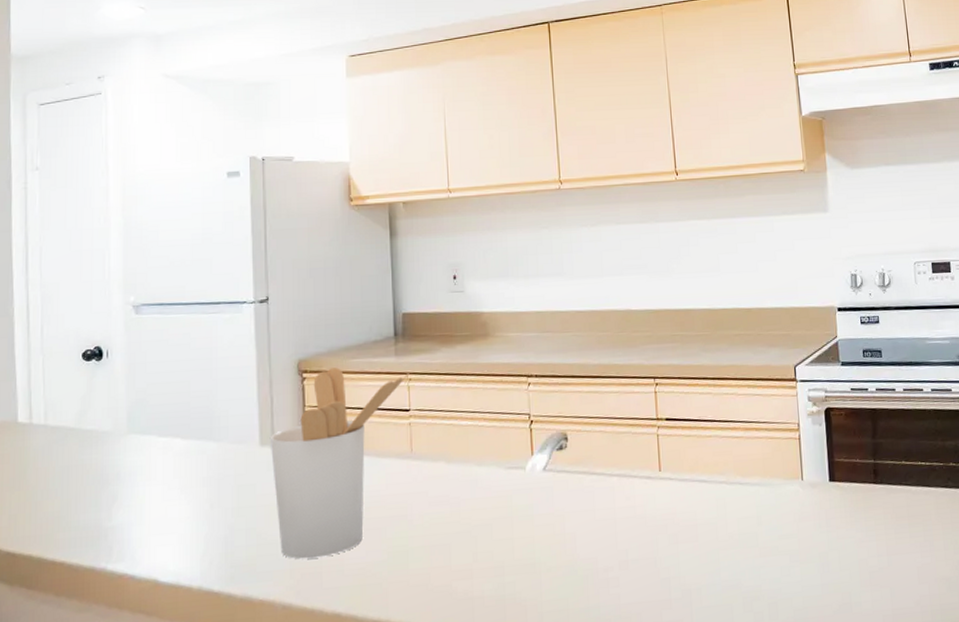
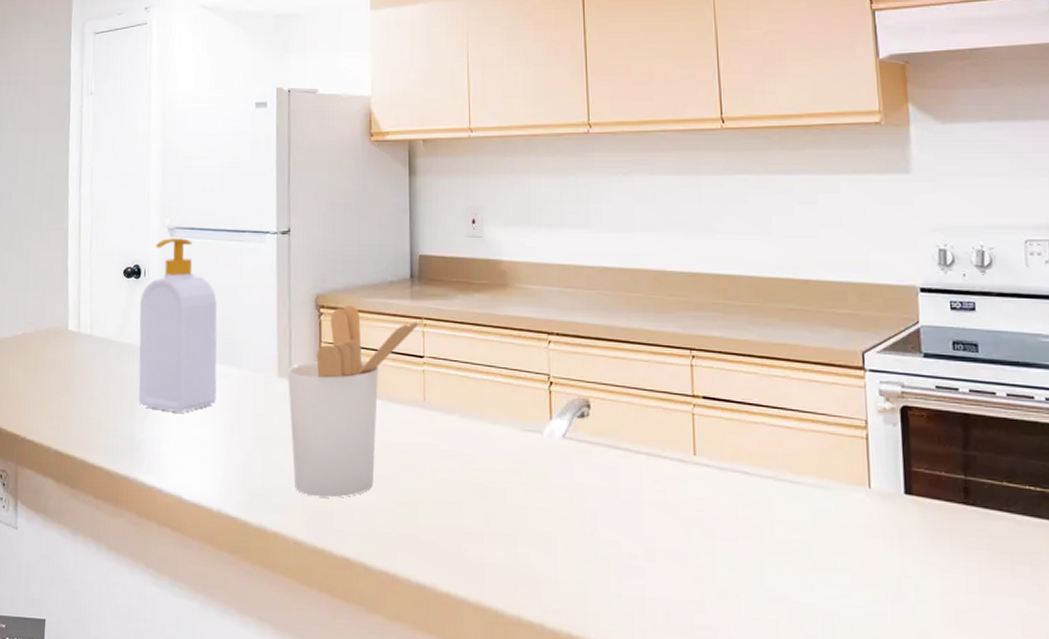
soap bottle: none [102,315,193,495] -> present [138,238,218,413]

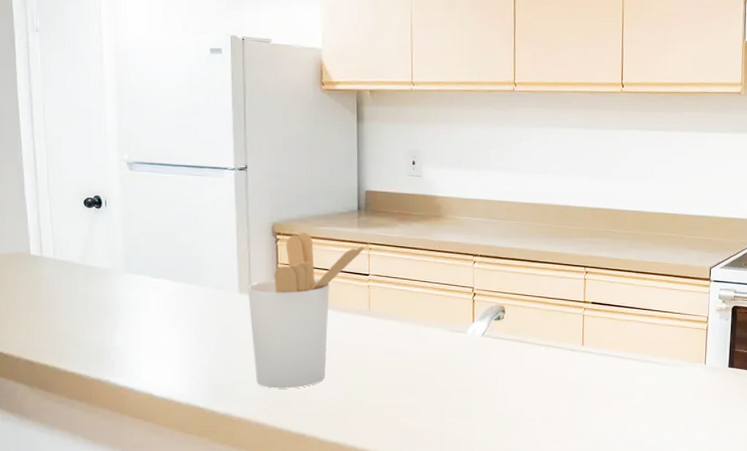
soap bottle: present [138,238,218,413] -> none [102,172,181,325]

